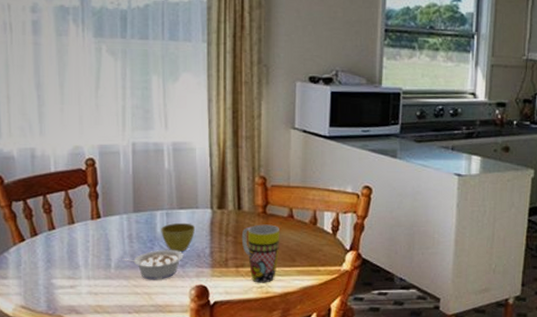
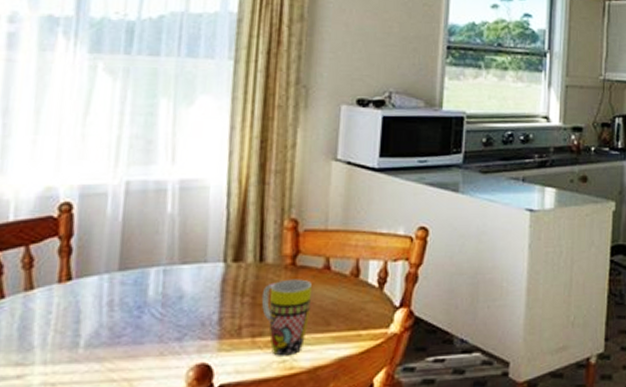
legume: present [122,249,184,280] -> none [96,317,183,361]
flower pot: present [161,222,196,252] -> none [154,281,202,320]

